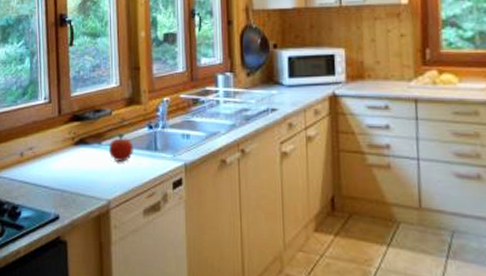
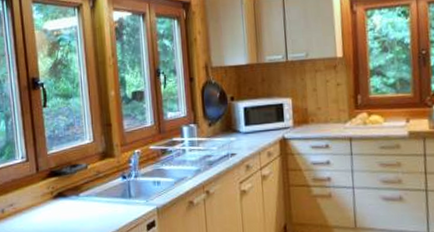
fruit: present [109,134,134,163] -> none [87,185,110,211]

